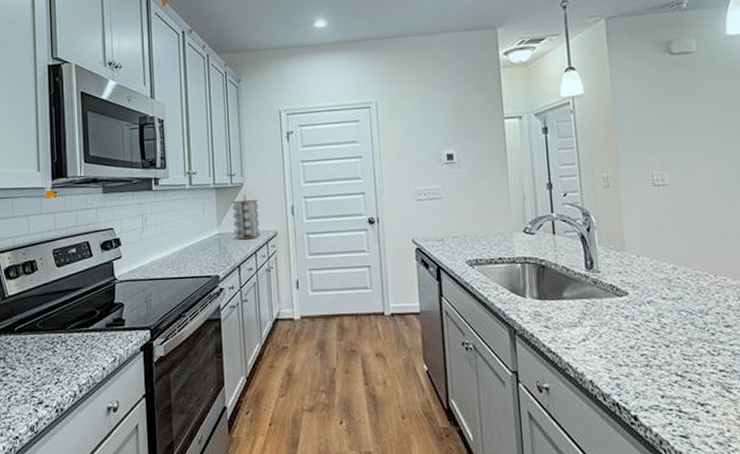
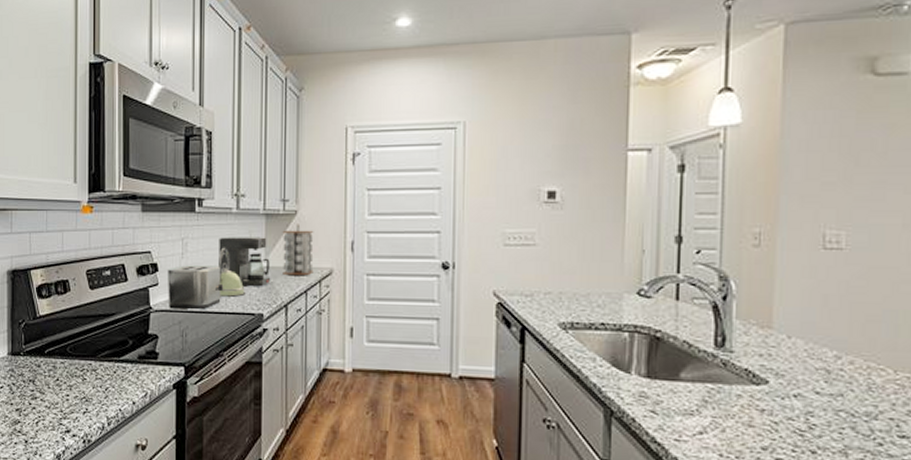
toaster: none [130,236,182,279] -> present [168,265,224,310]
coffee maker: none [175,208,224,253] -> present [219,237,271,287]
kettle: none [176,219,202,263] -> present [219,247,245,297]

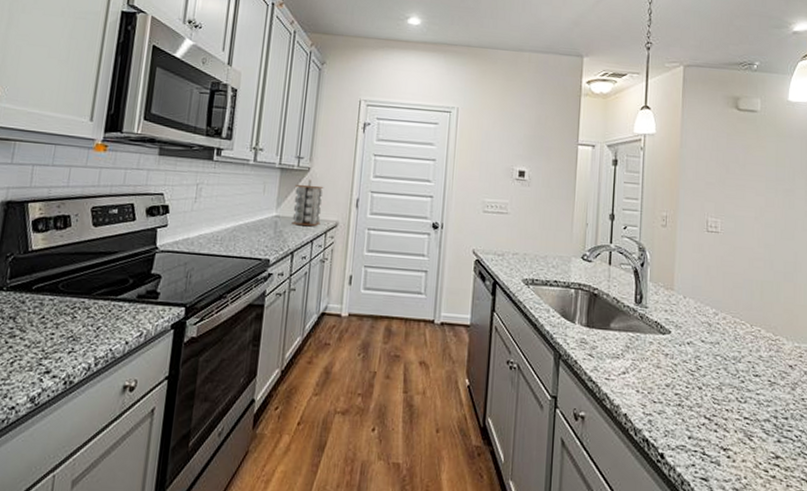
toaster: present [168,265,224,310] -> none [175,209,234,253]
coffee maker: present [219,237,271,287] -> none [232,185,281,235]
kettle: present [219,247,245,297] -> none [229,195,255,242]

